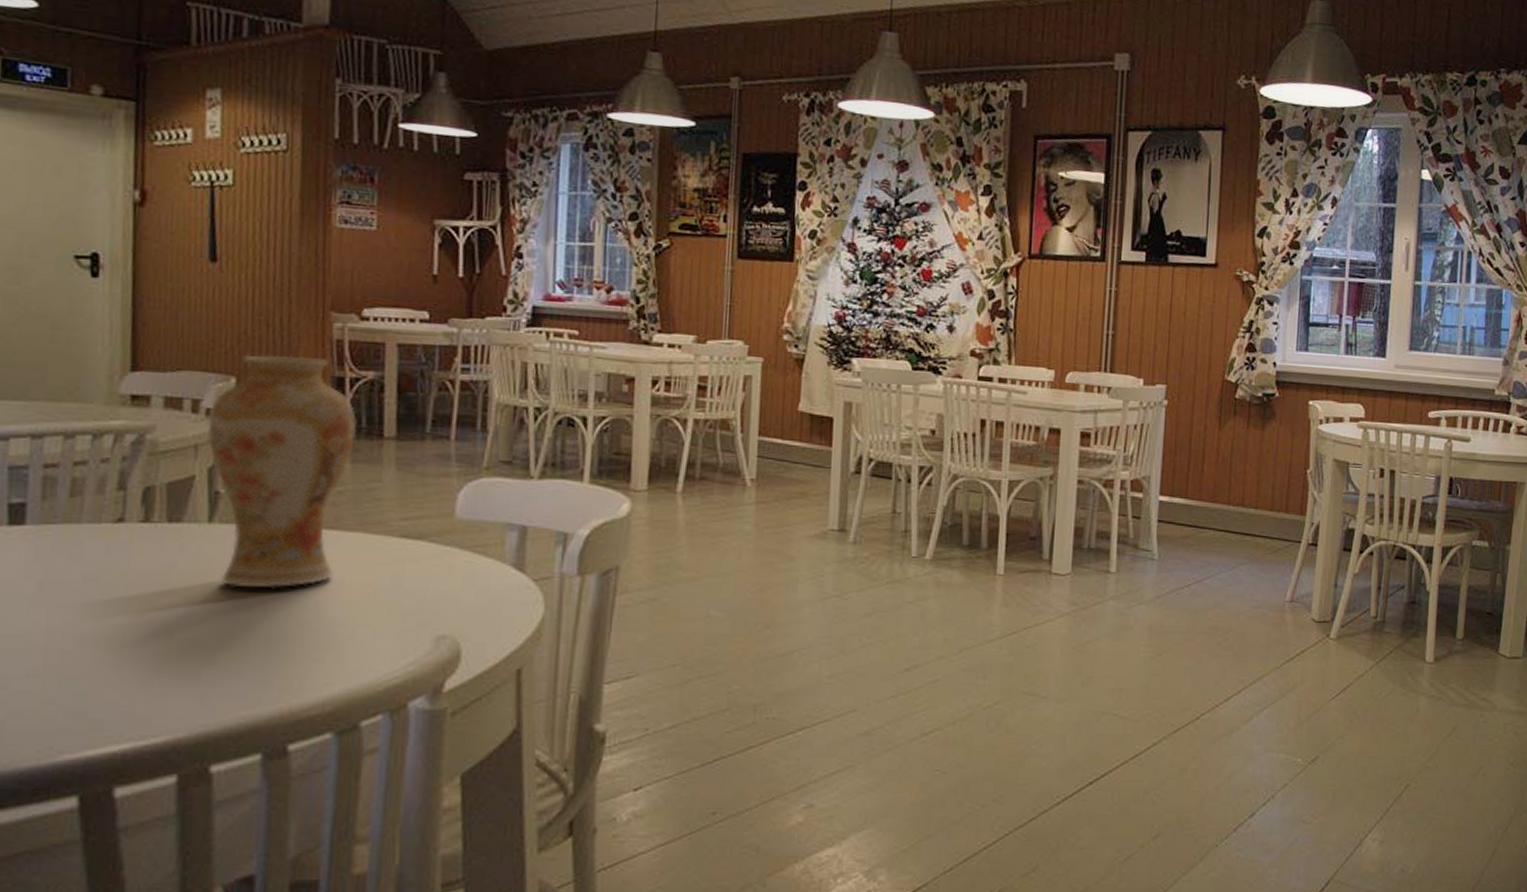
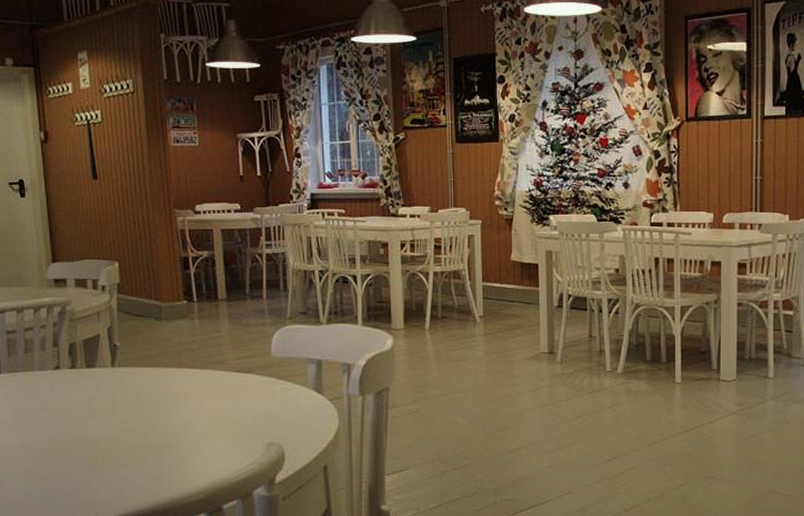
vase: present [207,354,356,589] -> none [104,243,200,412]

